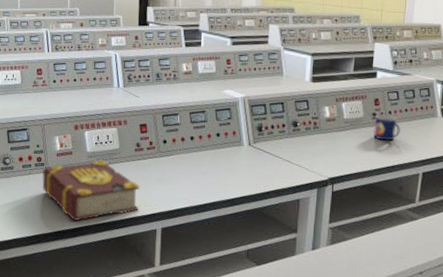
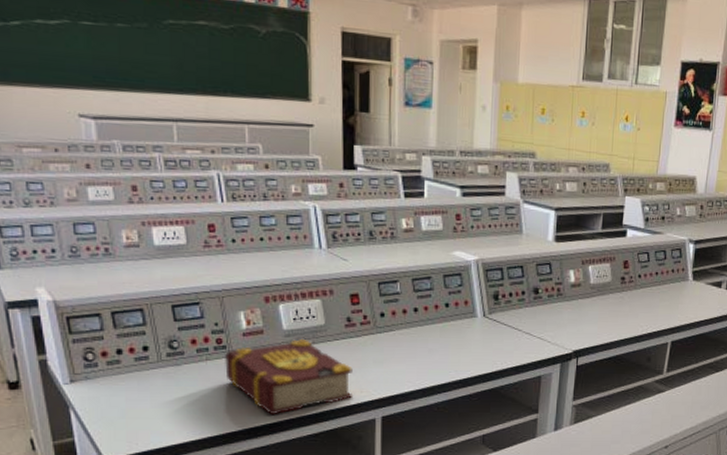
mug: present [374,116,400,141] -> none [622,280,650,308]

